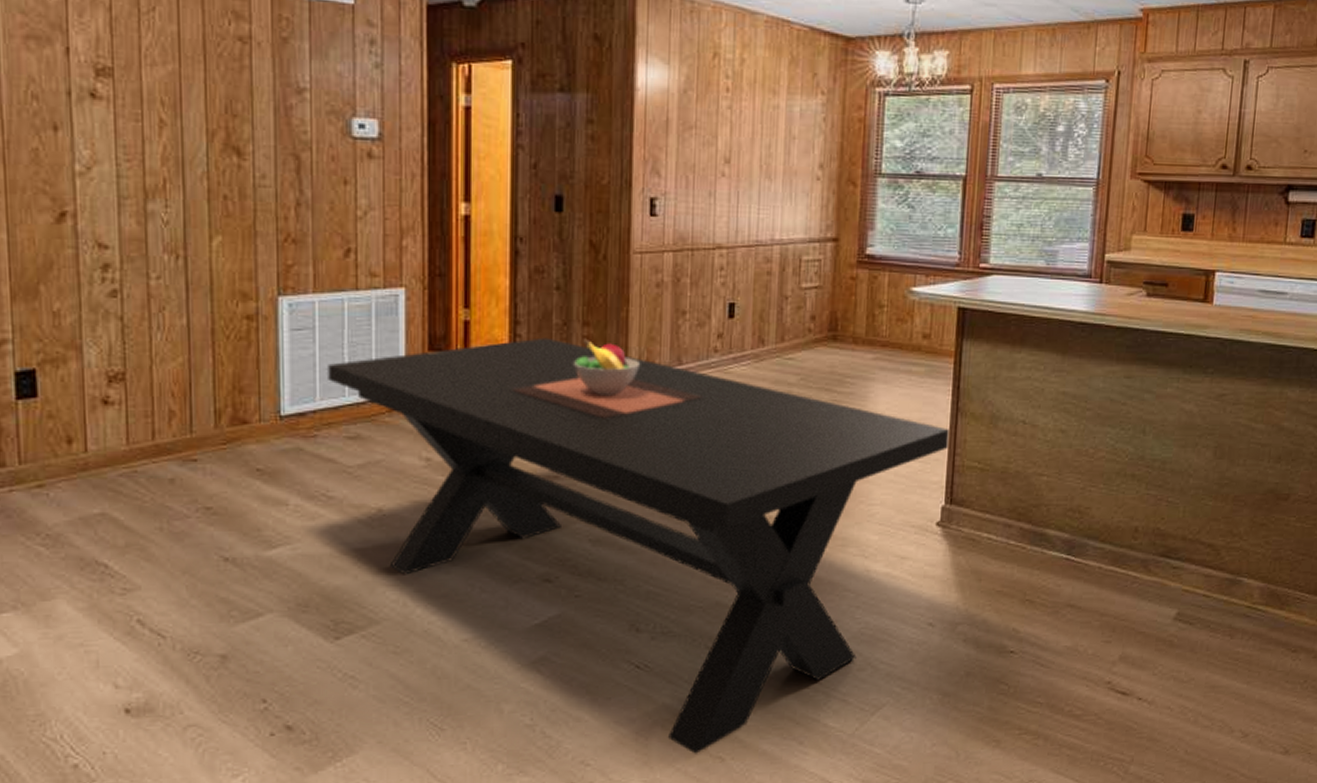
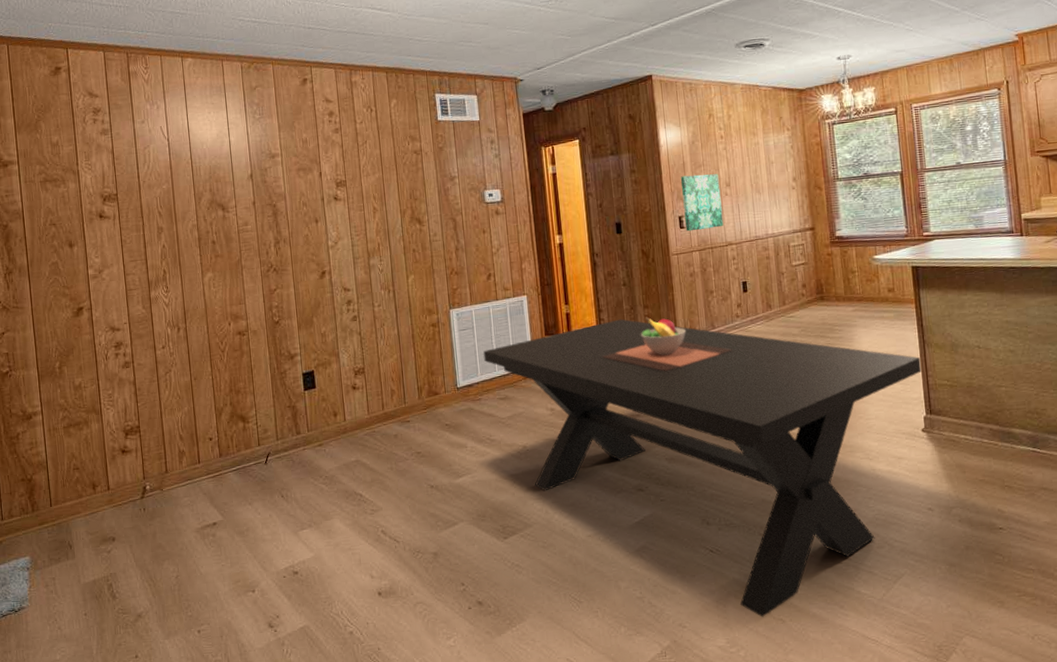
wall art: none [658,139,716,222] -> present [681,174,724,232]

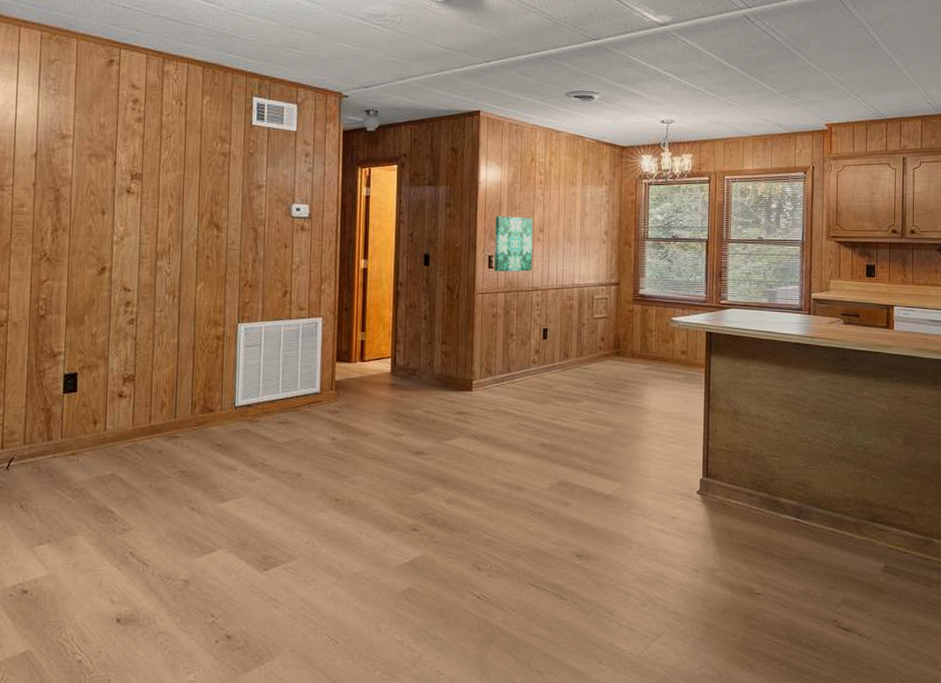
dining table: present [483,316,921,617] -> none [268,352,703,668]

